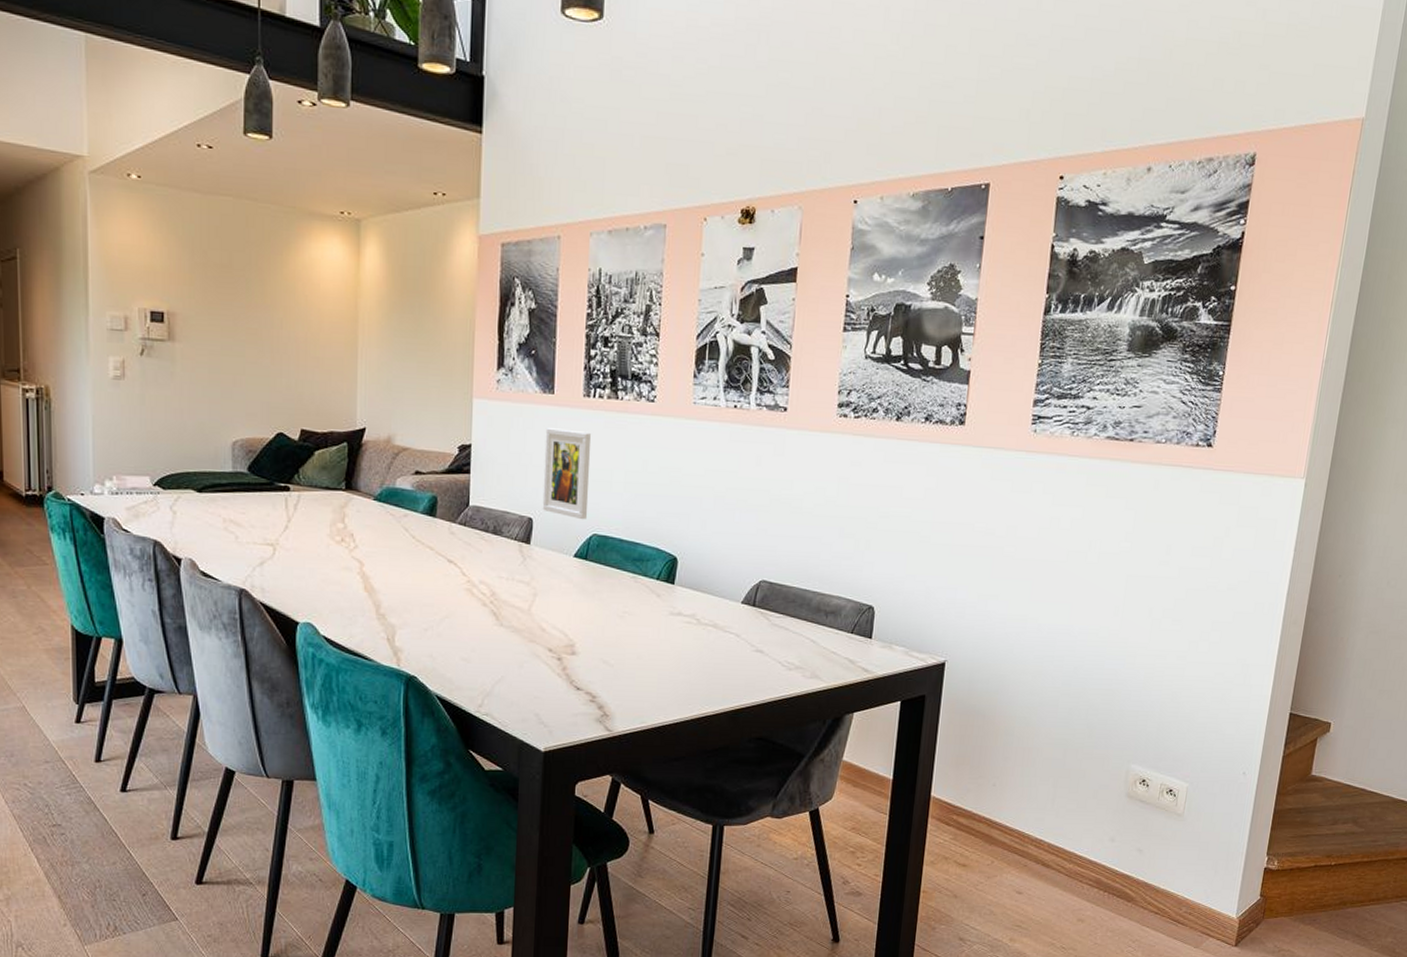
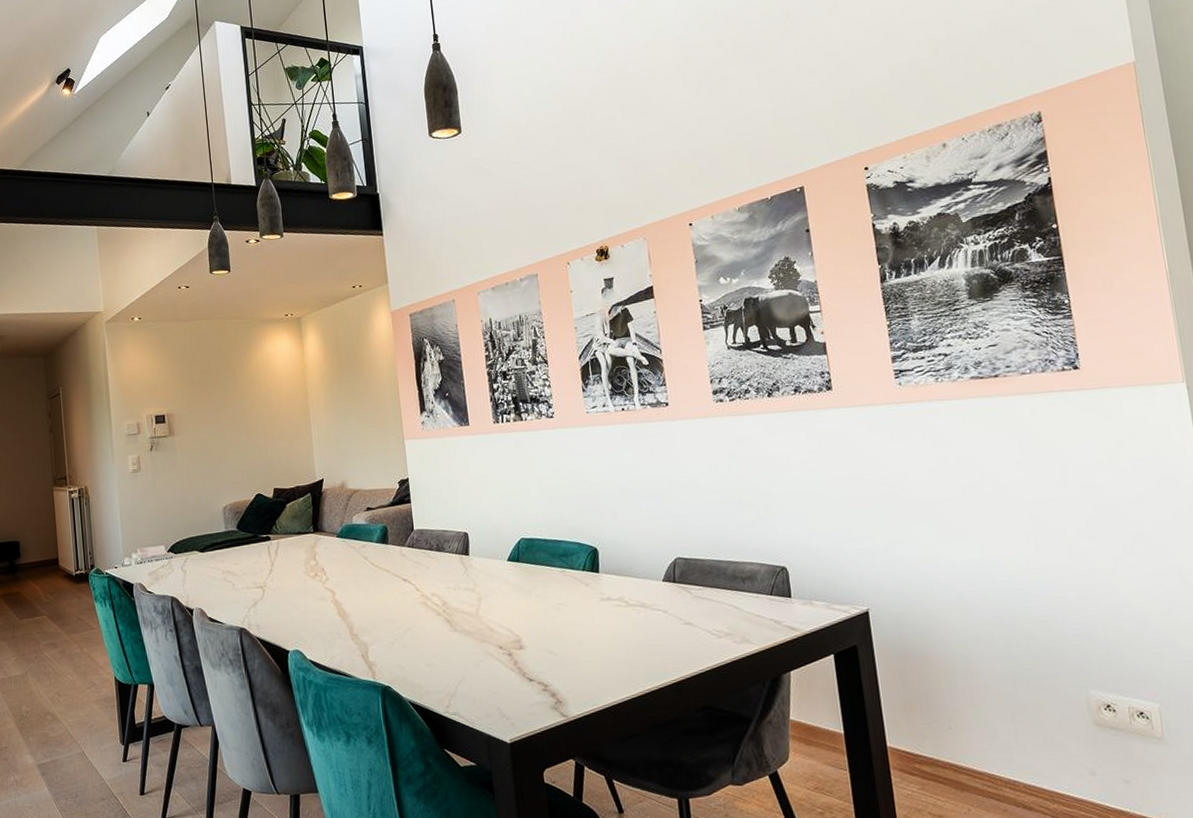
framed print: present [542,428,592,520] -> none [467,452,514,528]

